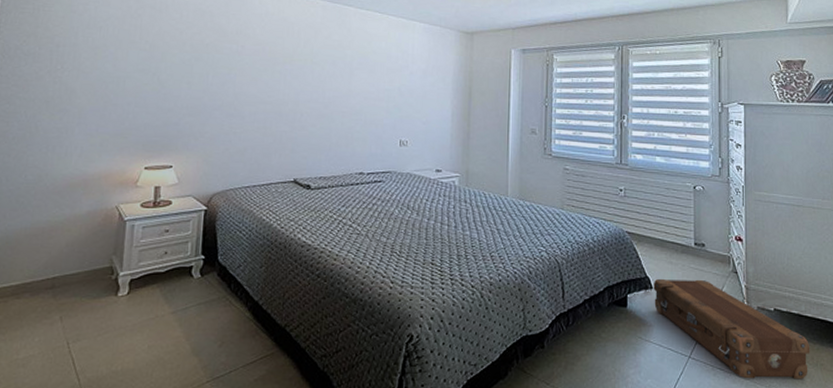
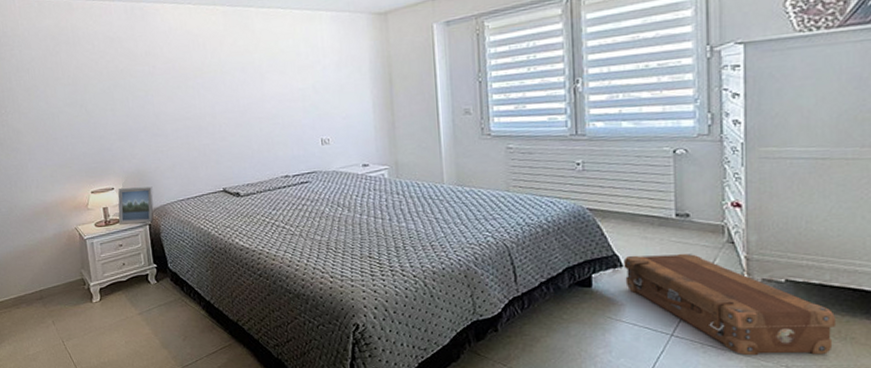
picture frame: none [169,167,217,208] -> present [117,186,154,225]

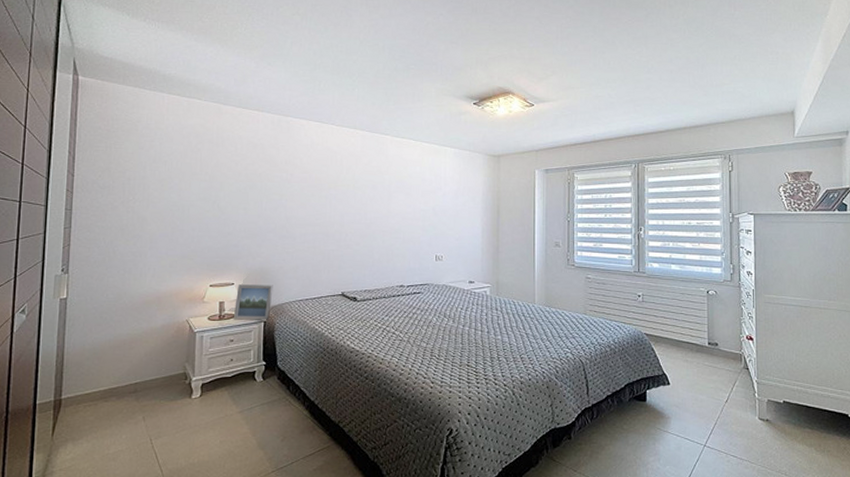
suitcase: present [623,253,837,356] -> none [670,375,818,465]

